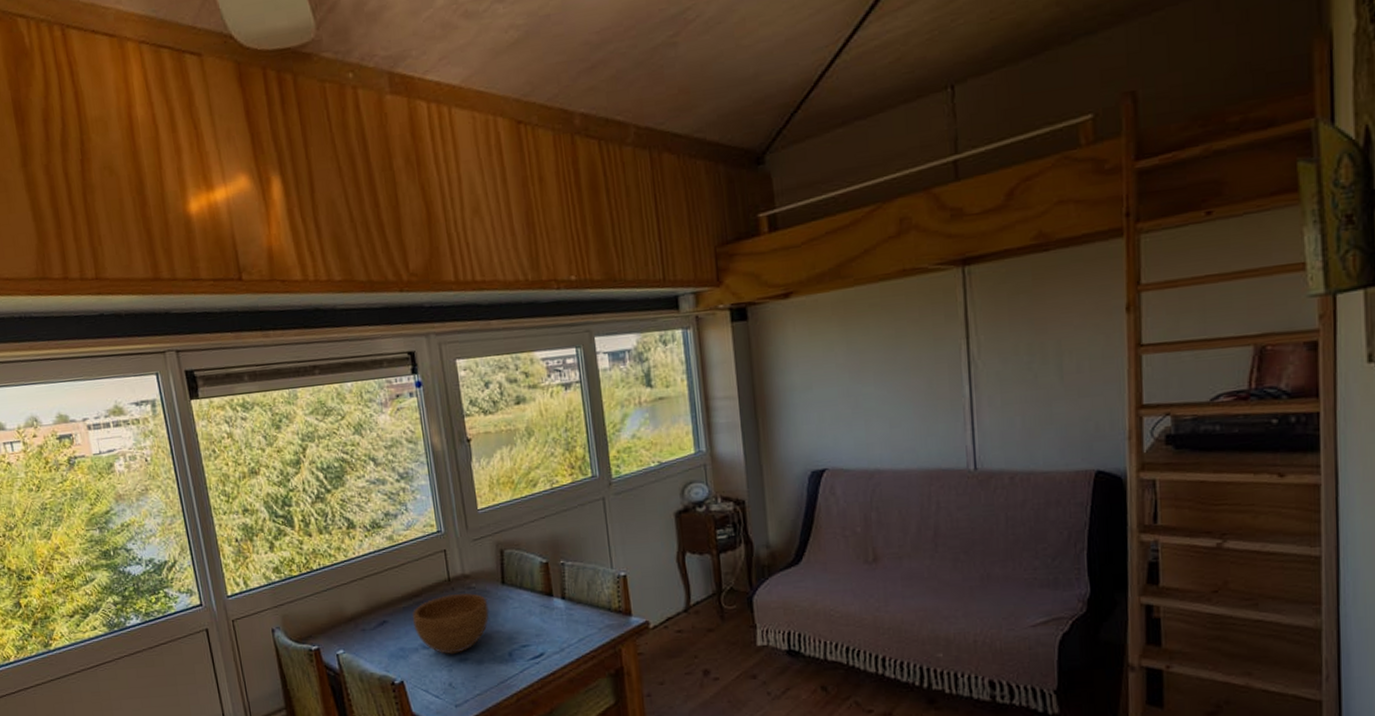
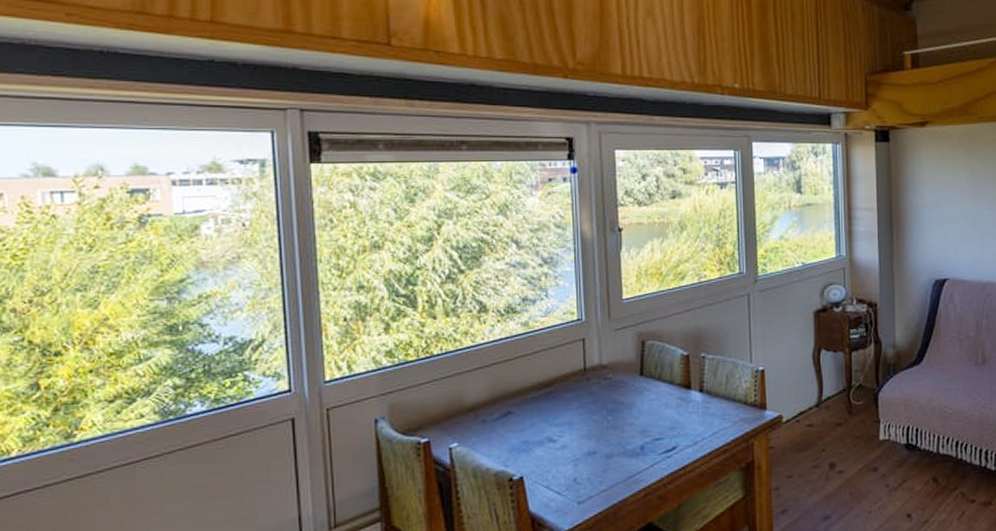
bowl: present [412,593,489,654] -> none [540,384,624,448]

